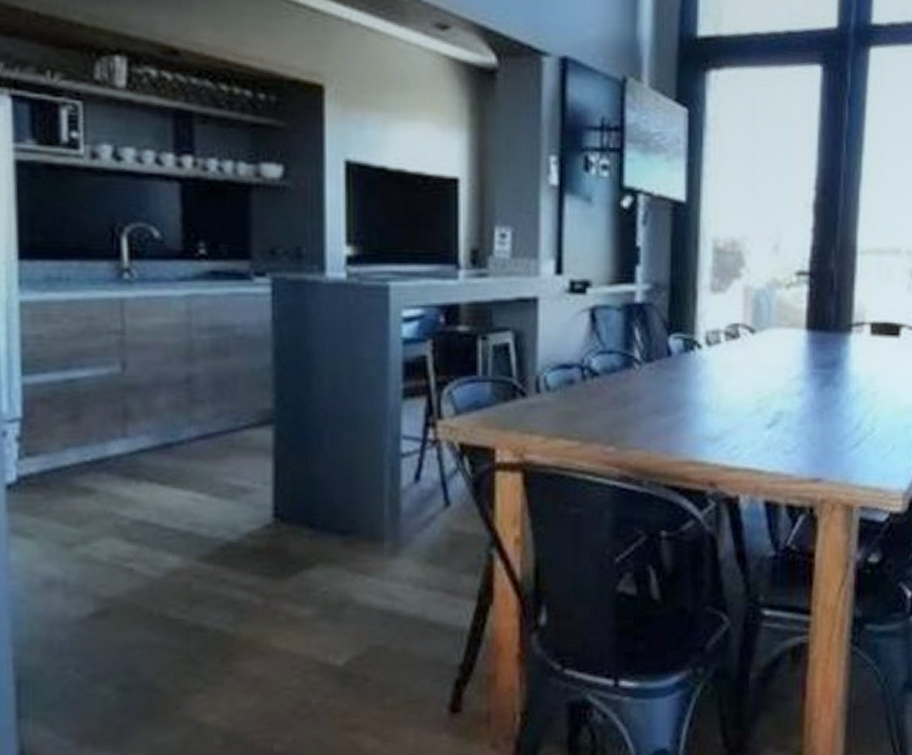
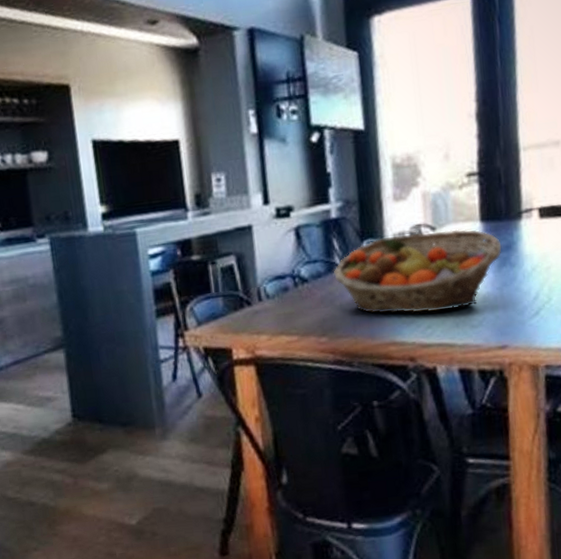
fruit basket: none [630,333,827,430] -> present [333,229,502,314]

